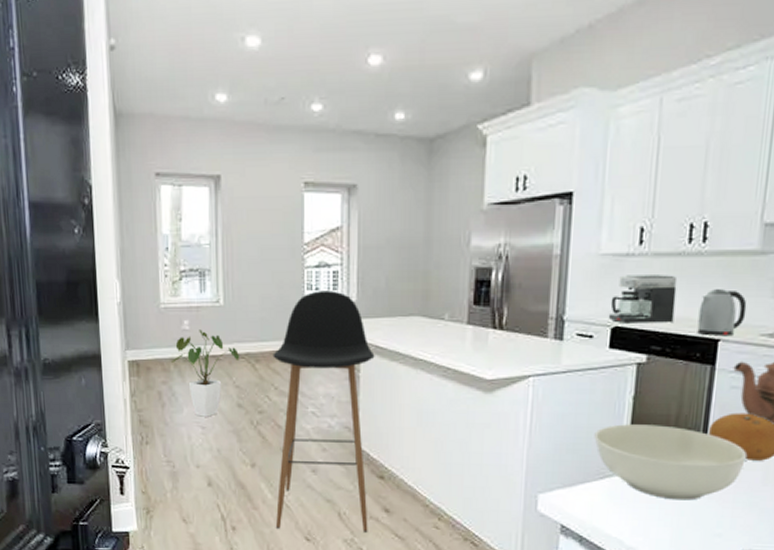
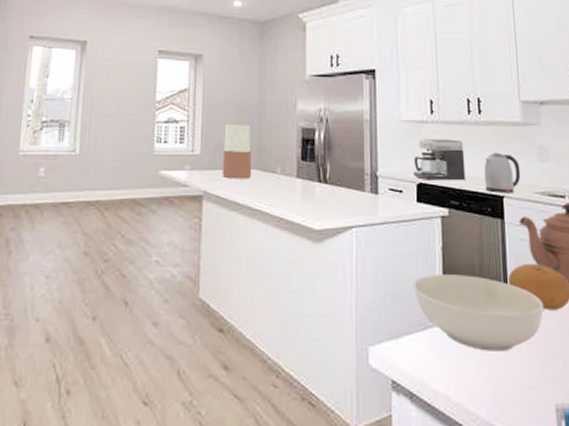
house plant: present [172,329,239,418] -> none [23,177,90,267]
bar stool: present [273,290,375,532] -> none [113,143,216,393]
vase: none [381,267,416,327] -> present [222,125,252,179]

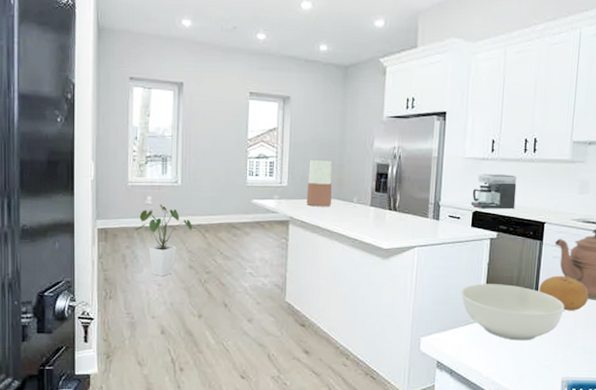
house plant: none [23,177,90,267] -> present [135,204,192,277]
kettle: present [484,153,521,194] -> none [530,186,563,220]

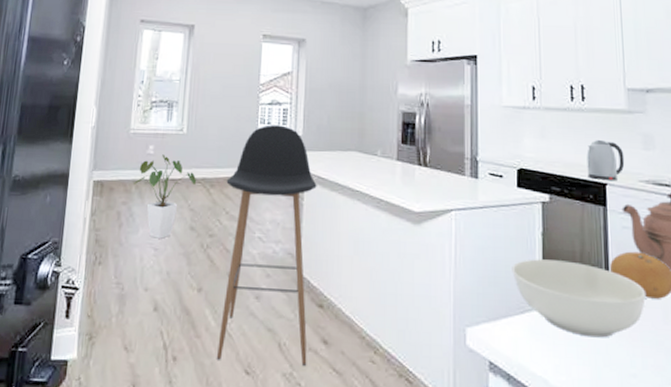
bar stool: none [217,176,300,370] -> present [217,125,317,366]
vase: present [306,160,333,207] -> none [323,107,353,161]
coffee maker: present [470,173,517,210] -> none [513,124,568,168]
kettle: none [530,186,563,220] -> present [587,140,625,181]

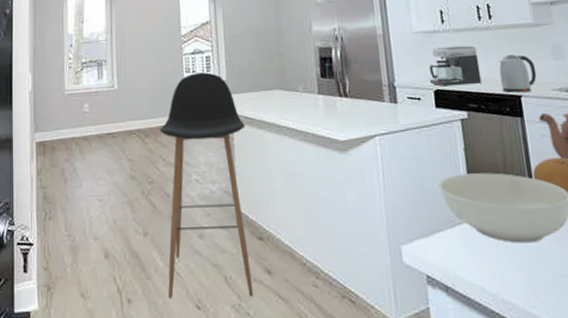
house plant: present [134,154,196,240] -> none [73,111,131,191]
coffee maker: none [513,124,568,168] -> present [429,45,482,87]

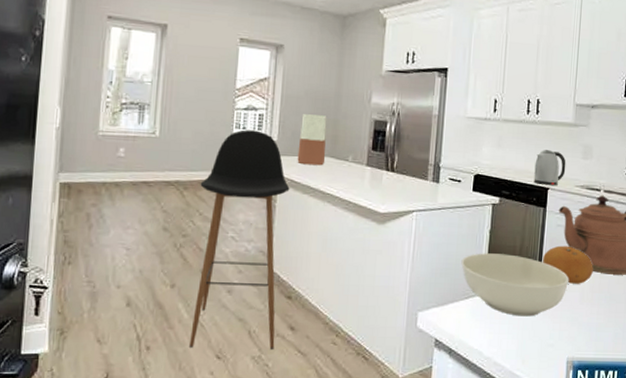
vase: none [246,50,276,100] -> present [297,114,327,166]
coffee maker: present [429,45,482,87] -> none [472,134,520,174]

